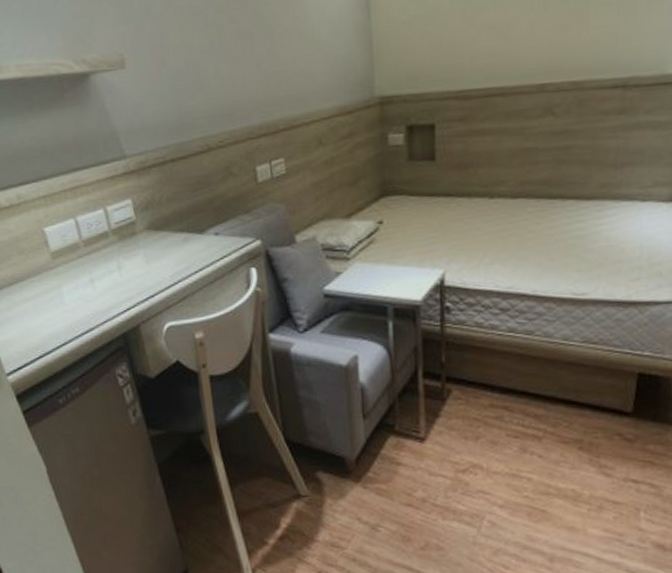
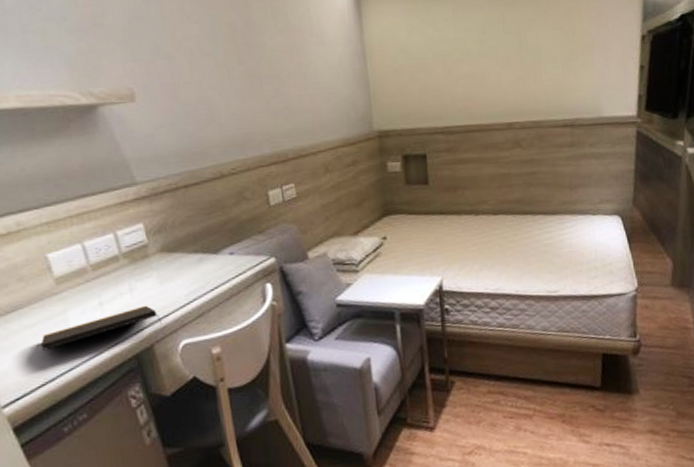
notepad: none [39,284,149,323] -> present [40,305,163,351]

